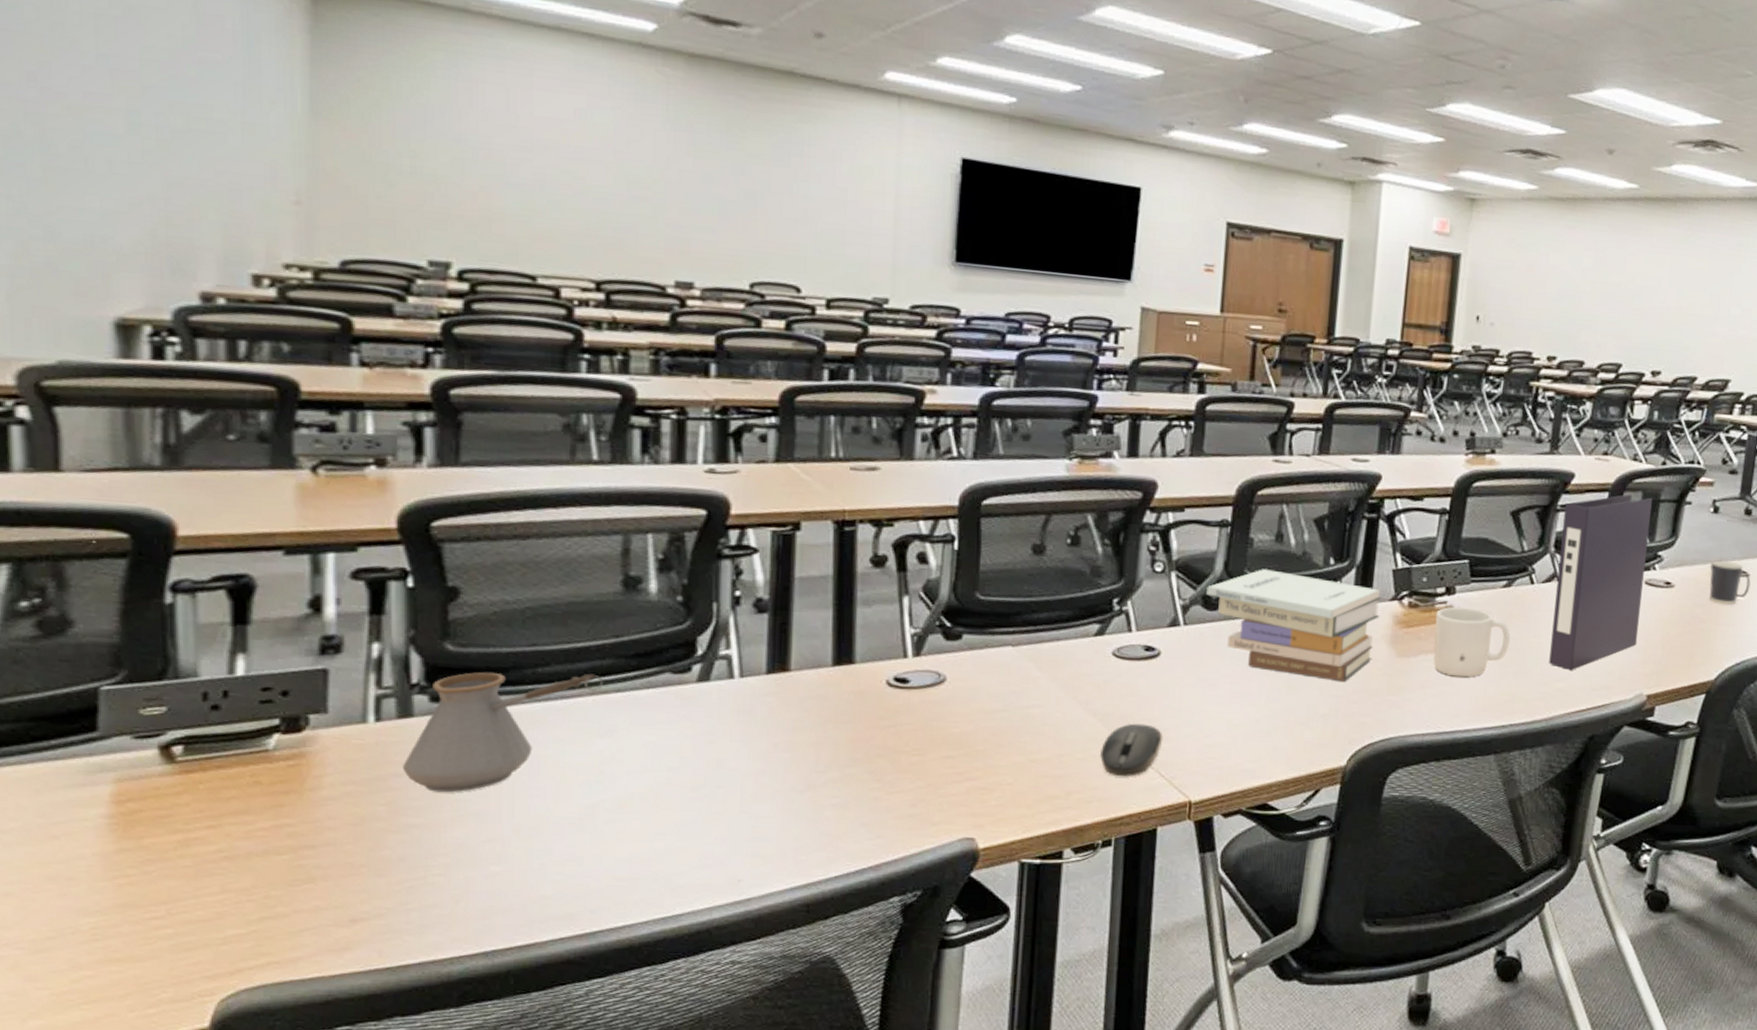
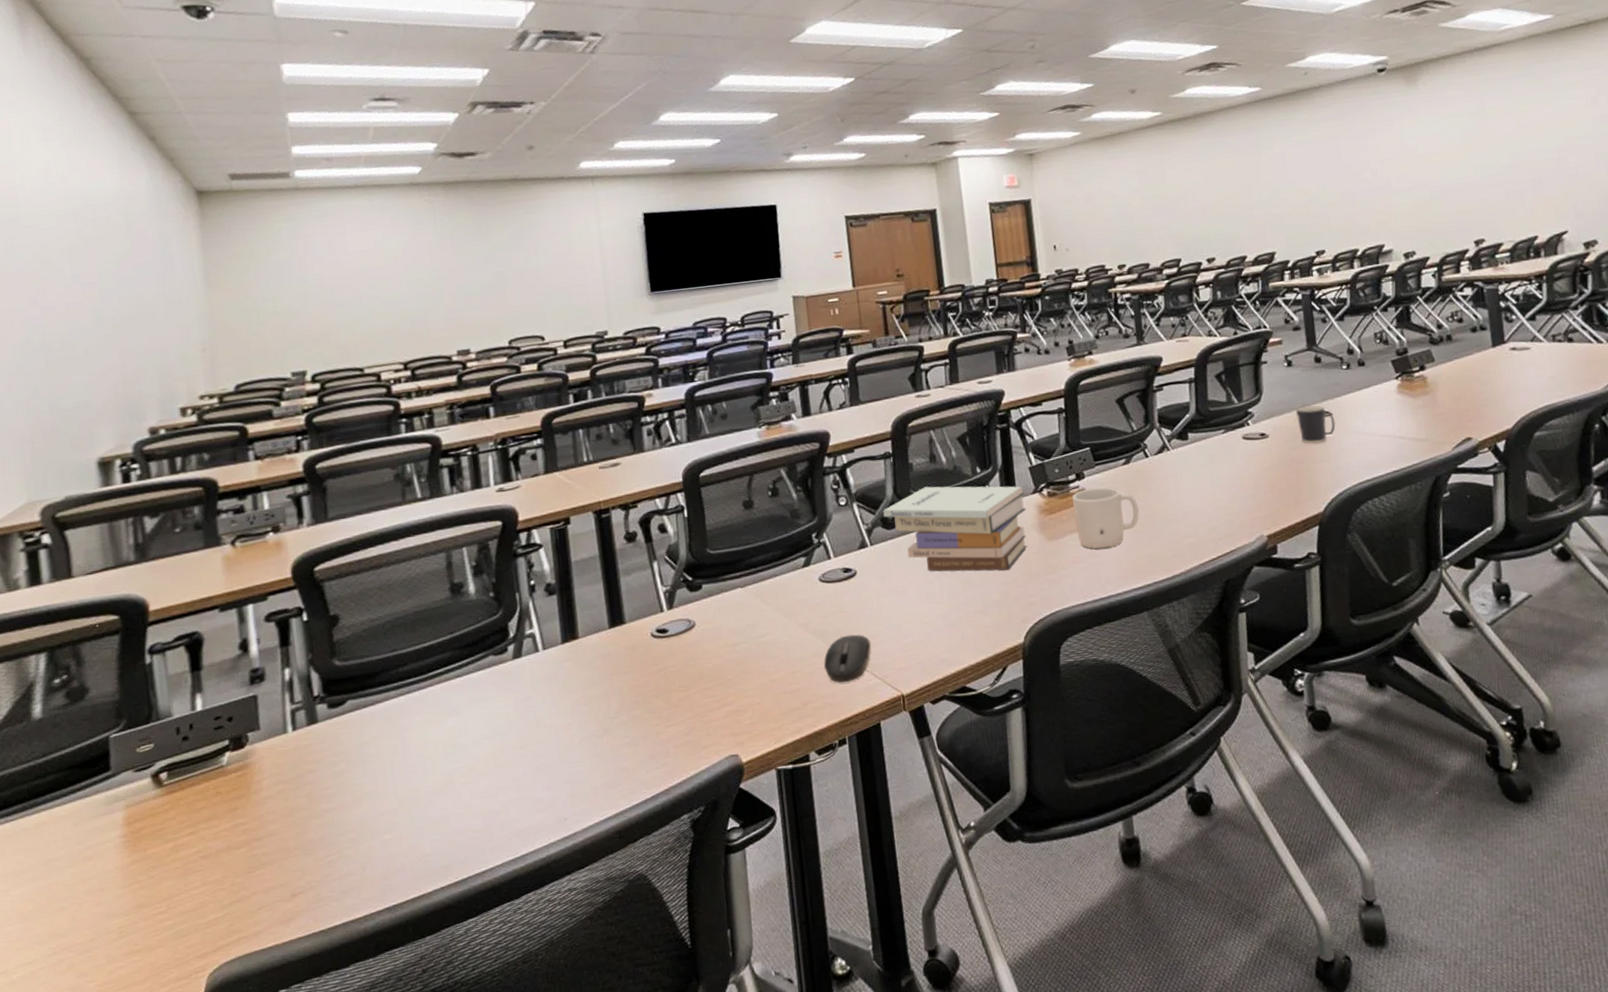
coffee pot: present [402,671,604,793] -> none [314,666,447,781]
binder: present [1549,494,1652,670] -> none [1160,365,1248,526]

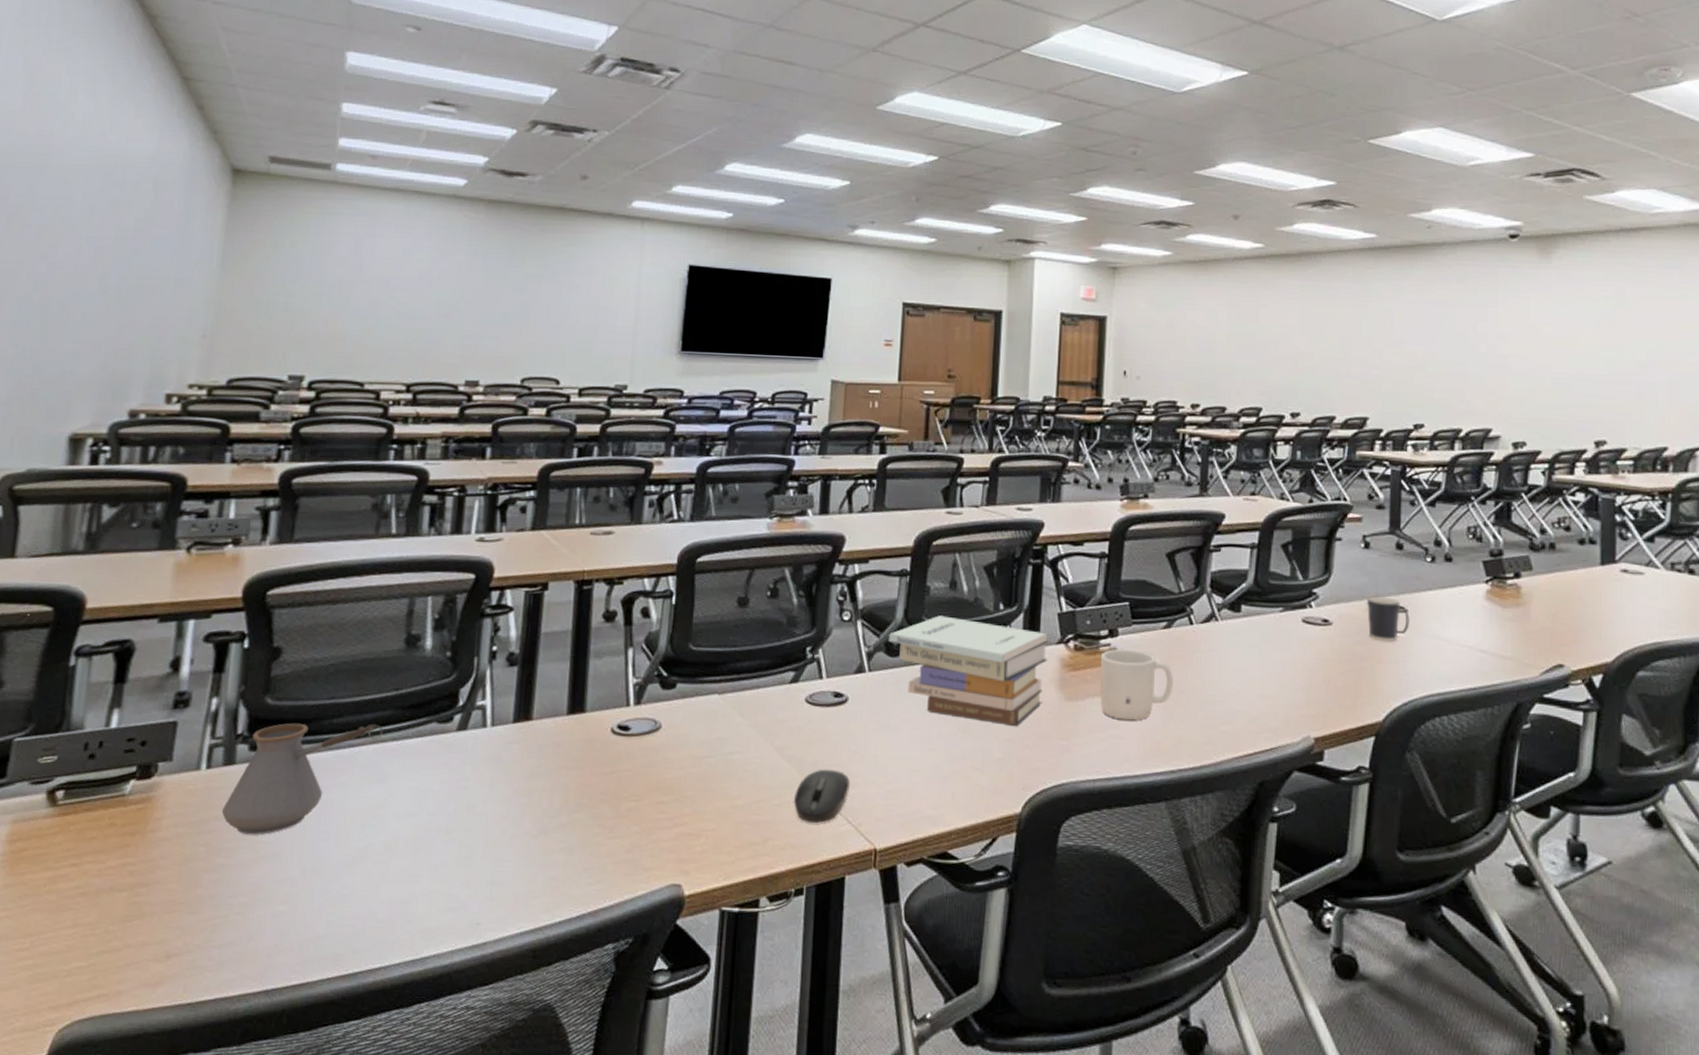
coffee pot: none [314,666,447,781] -> present [221,723,384,835]

